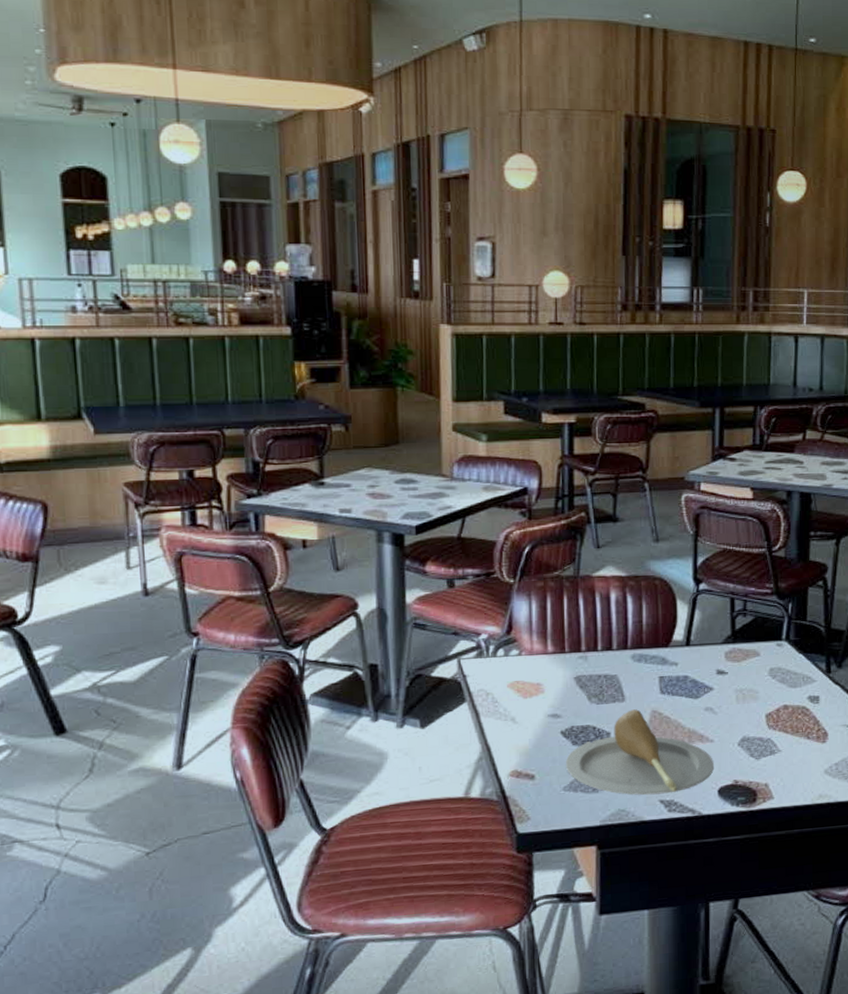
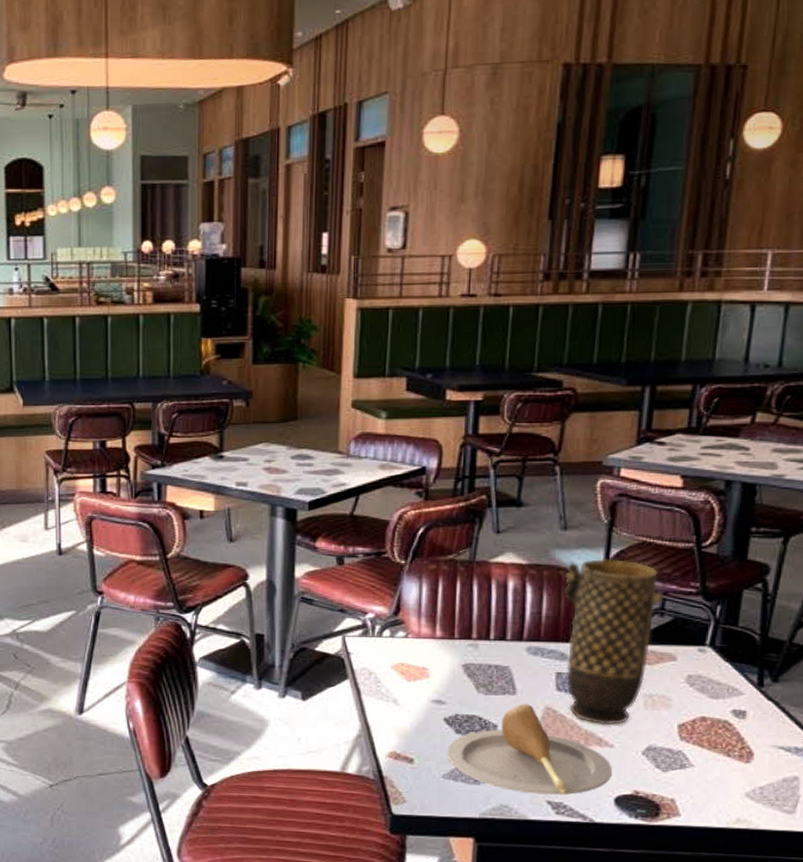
vase: none [661,566,746,722] -> present [565,559,664,726]

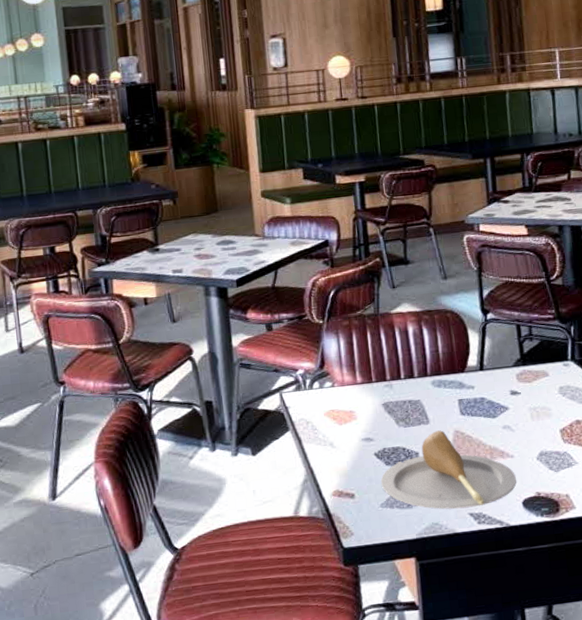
vase: present [565,559,664,726] -> none [452,298,531,439]

